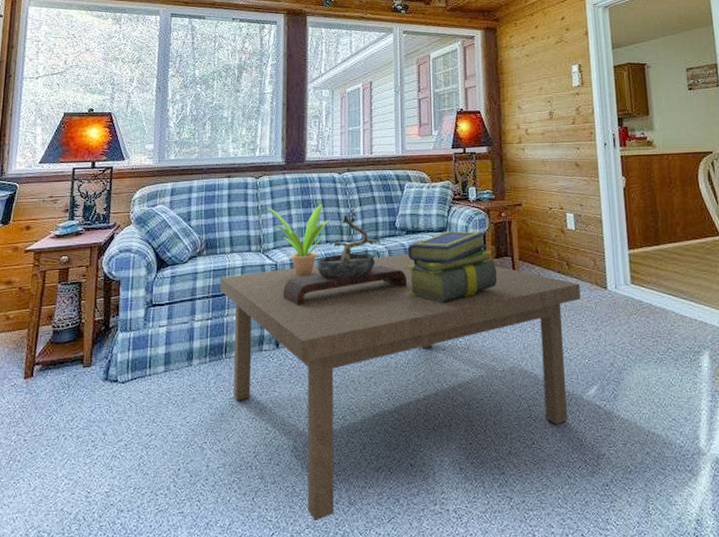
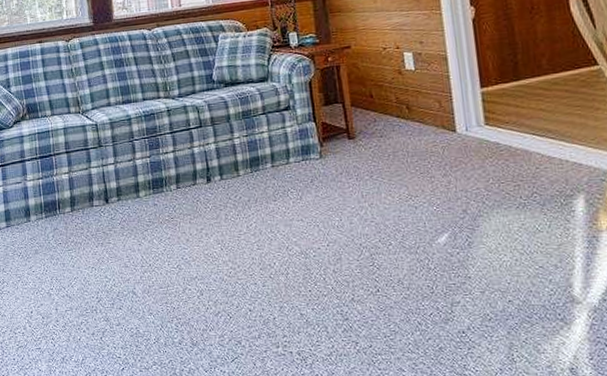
coffee table: present [219,253,581,522] -> none [45,106,425,360]
potted plant: present [268,204,330,276] -> none [81,62,145,135]
bonsai tree: present [283,208,408,305] -> none [106,64,231,163]
stack of books: present [407,231,498,303] -> none [227,78,328,155]

